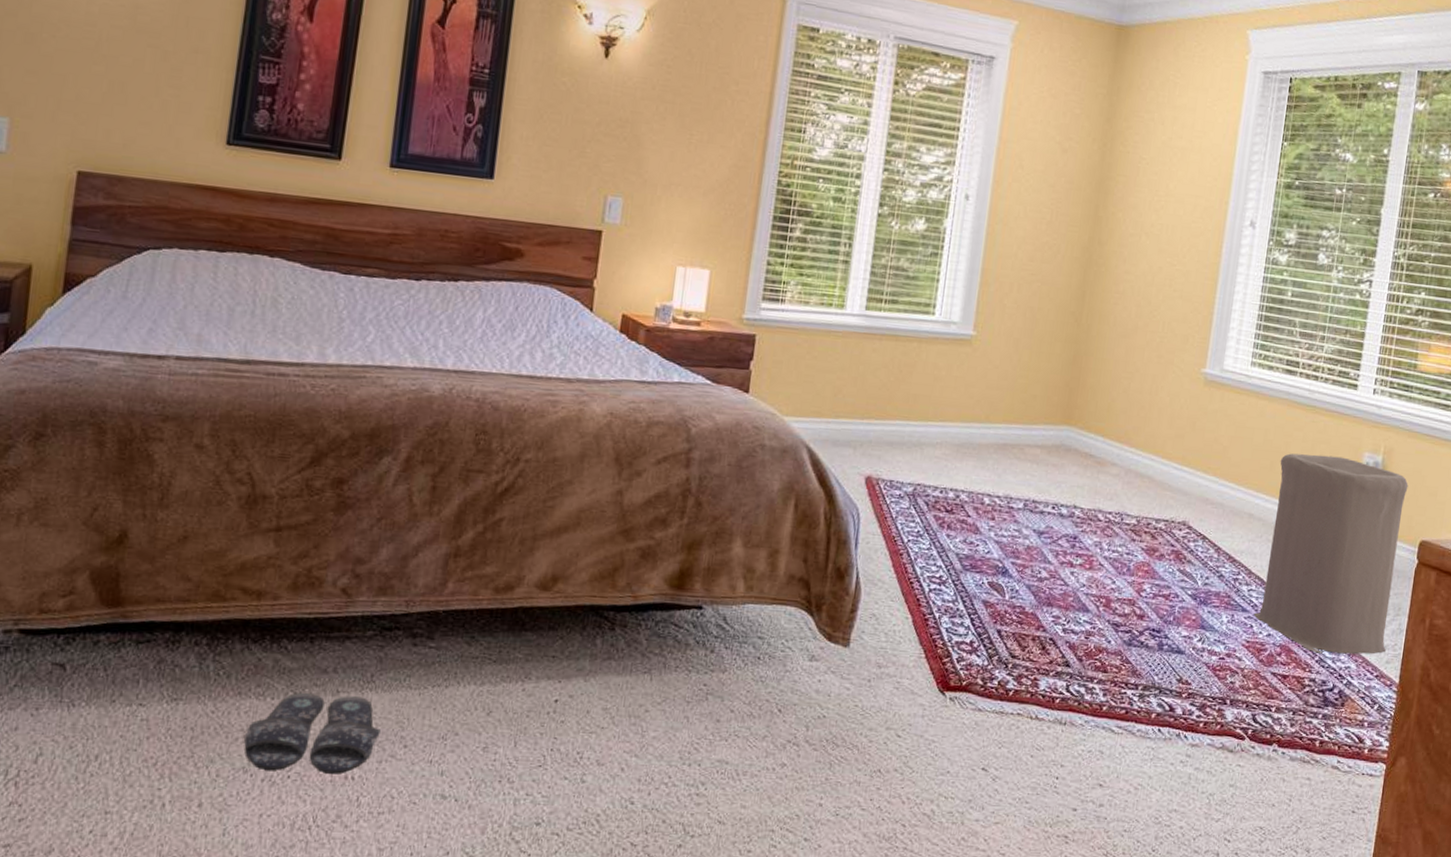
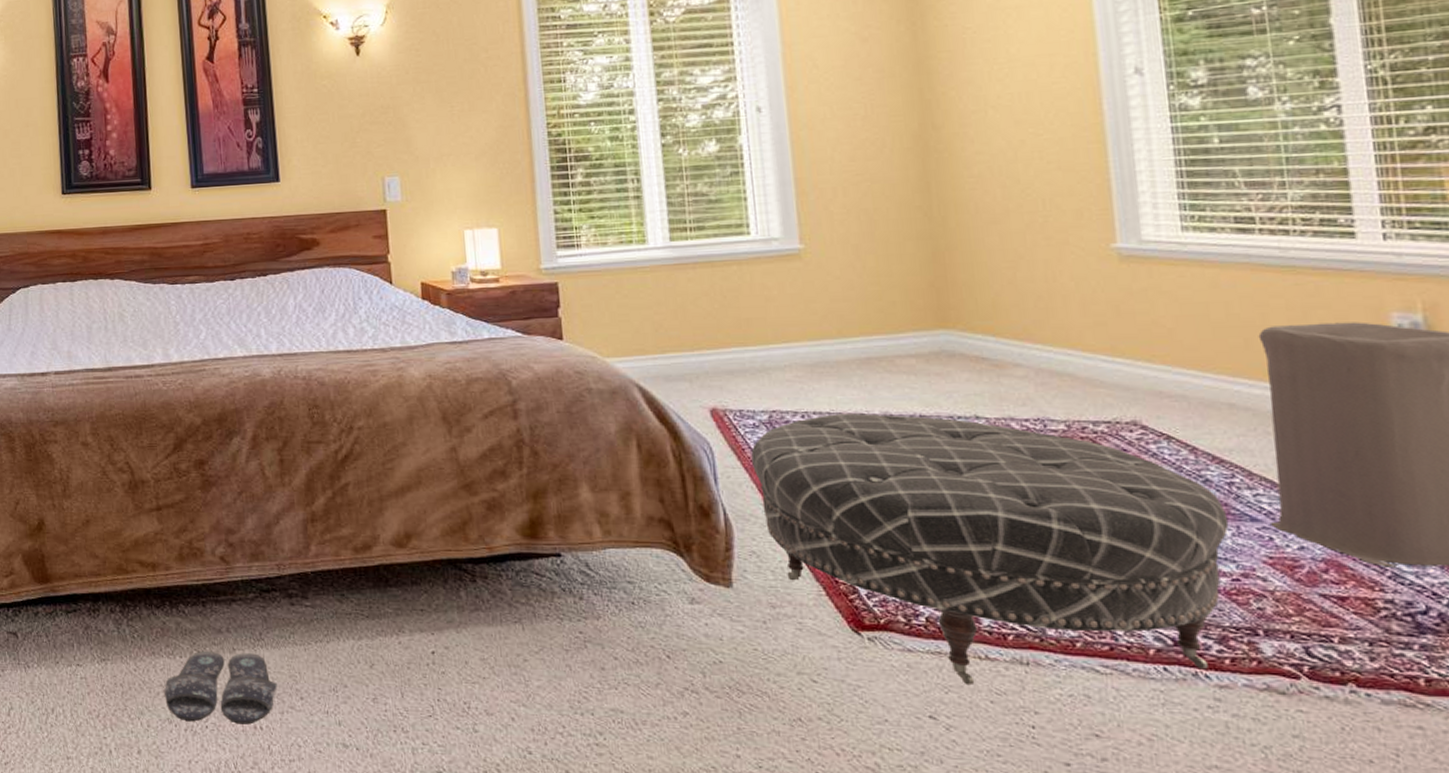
ottoman: none [890,492,1228,742] -> present [751,413,1229,686]

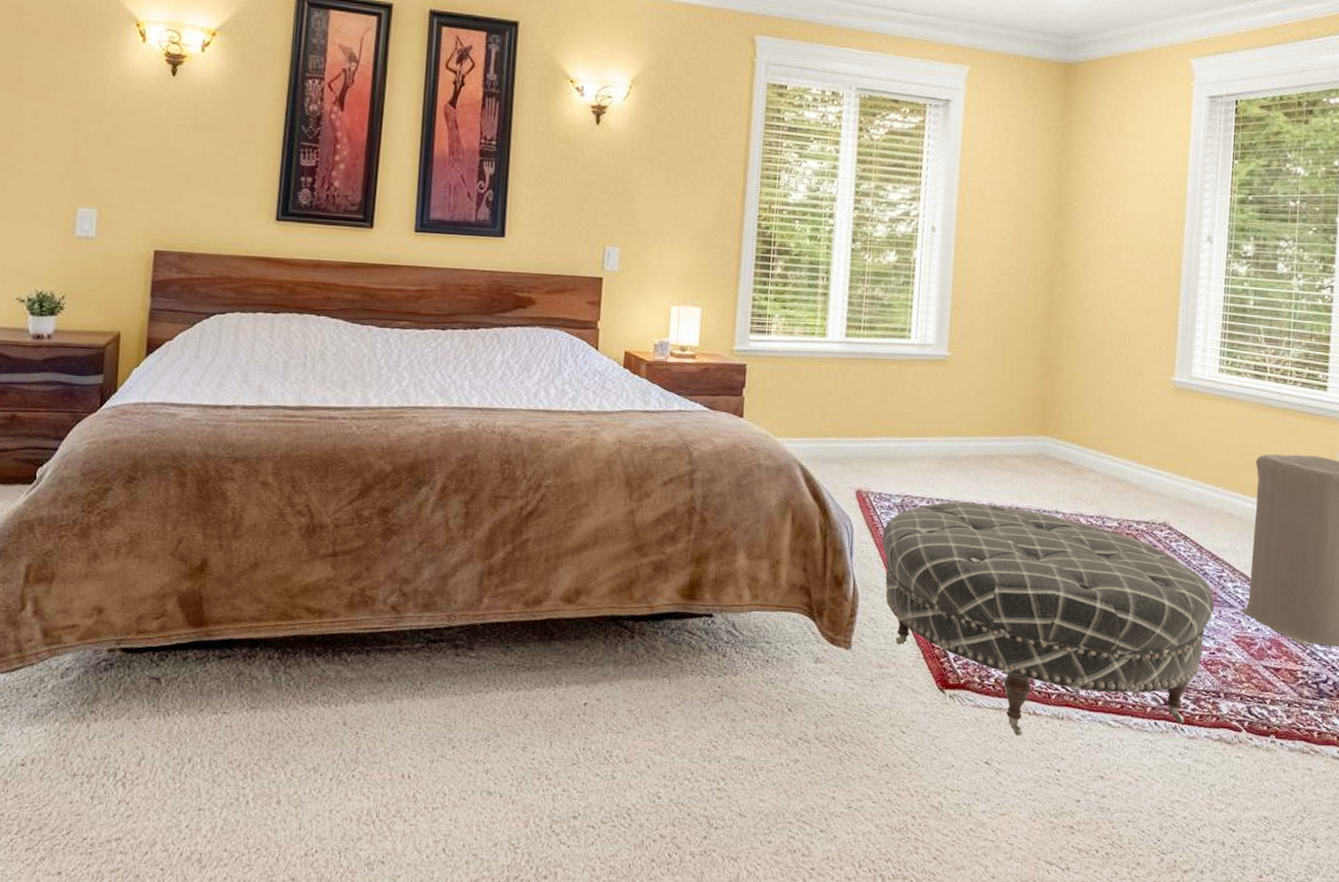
slippers: present [164,650,278,724] -> none [314,699,432,773]

